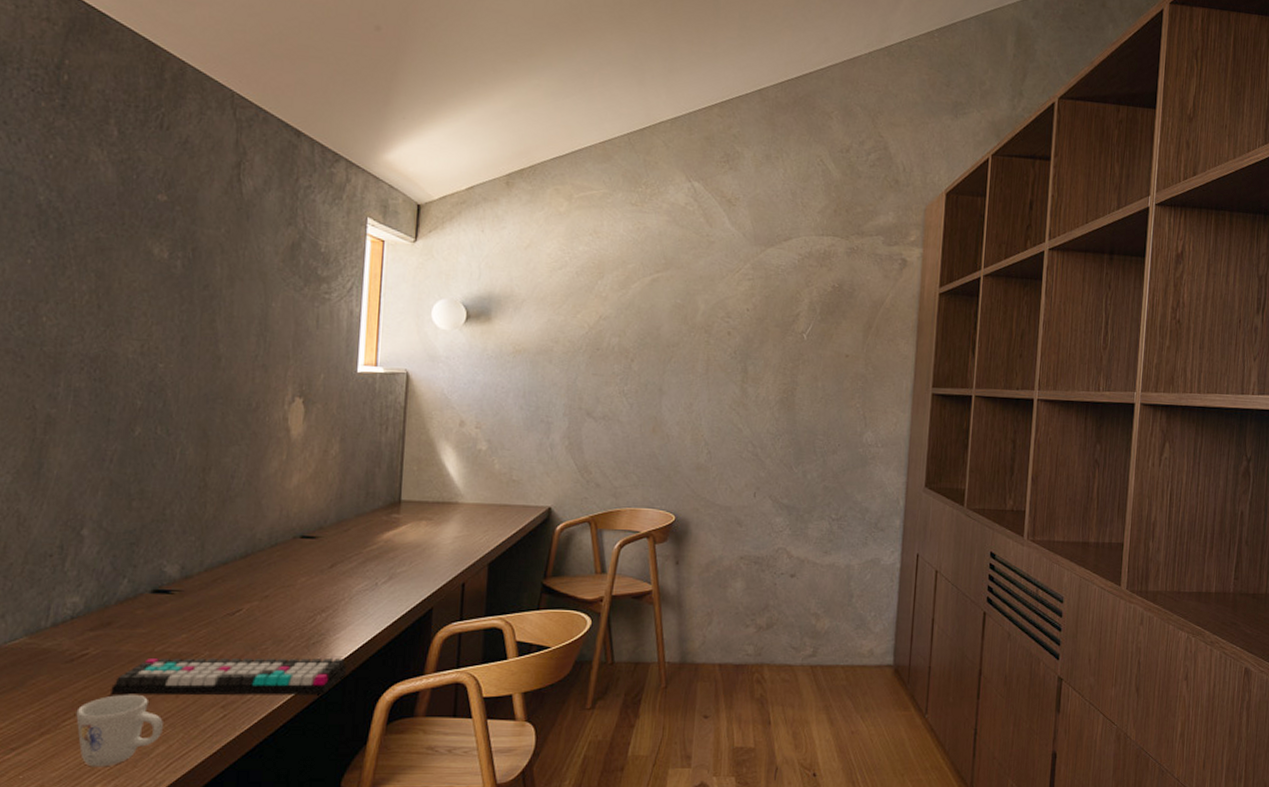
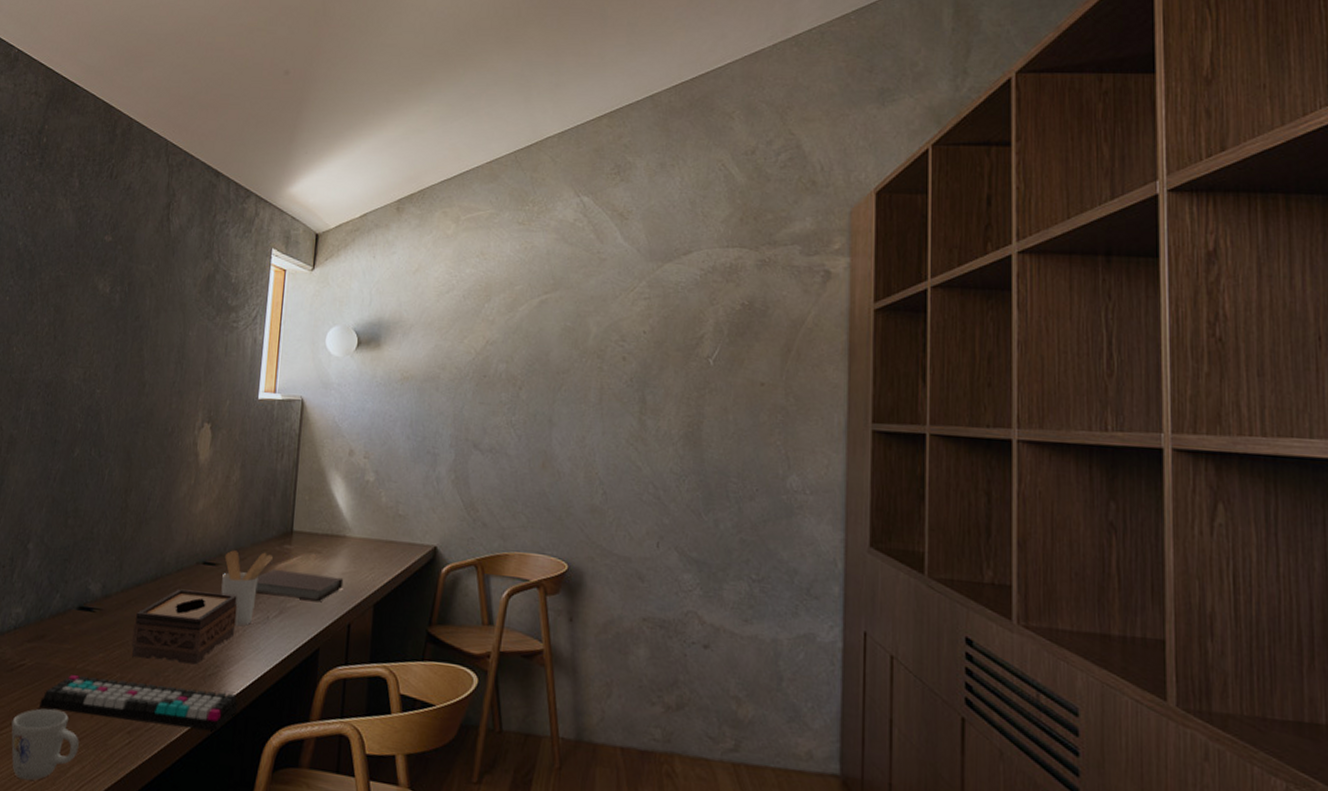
tissue box: none [221,564,342,635] -> present [132,589,238,665]
utensil holder: none [323,522,381,595] -> present [221,550,274,627]
notebook: none [362,537,457,565] -> present [256,568,344,601]

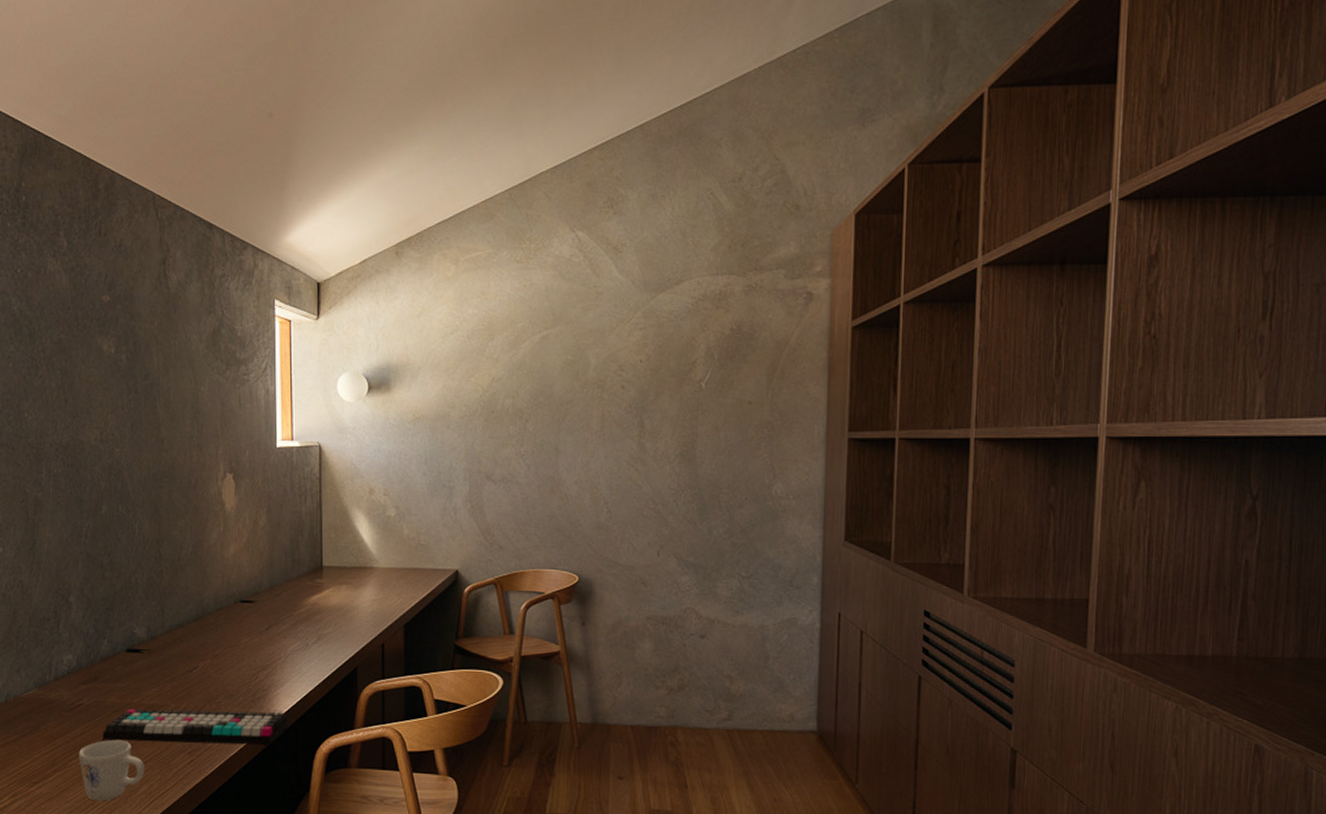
tissue box: present [132,589,238,665] -> none [182,626,278,691]
utensil holder: present [221,550,274,627] -> none [260,587,307,654]
notebook: present [256,568,344,601] -> none [293,601,374,626]

